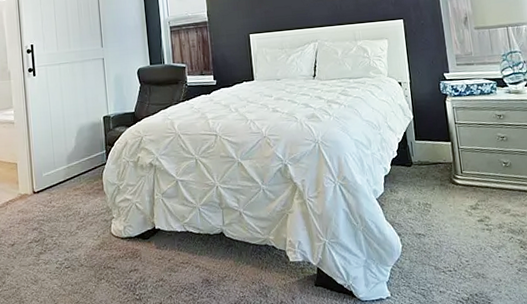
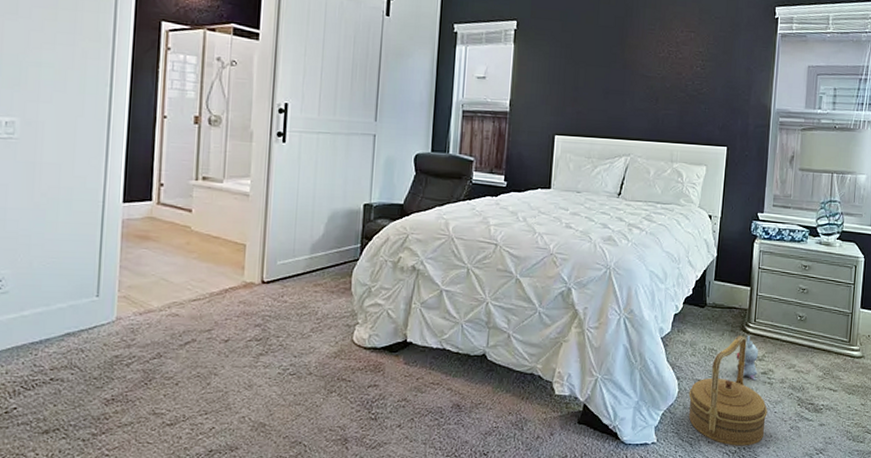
basket: none [412,188,493,294] -> present [688,335,768,446]
plush toy: none [450,187,475,229] -> present [736,336,758,381]

